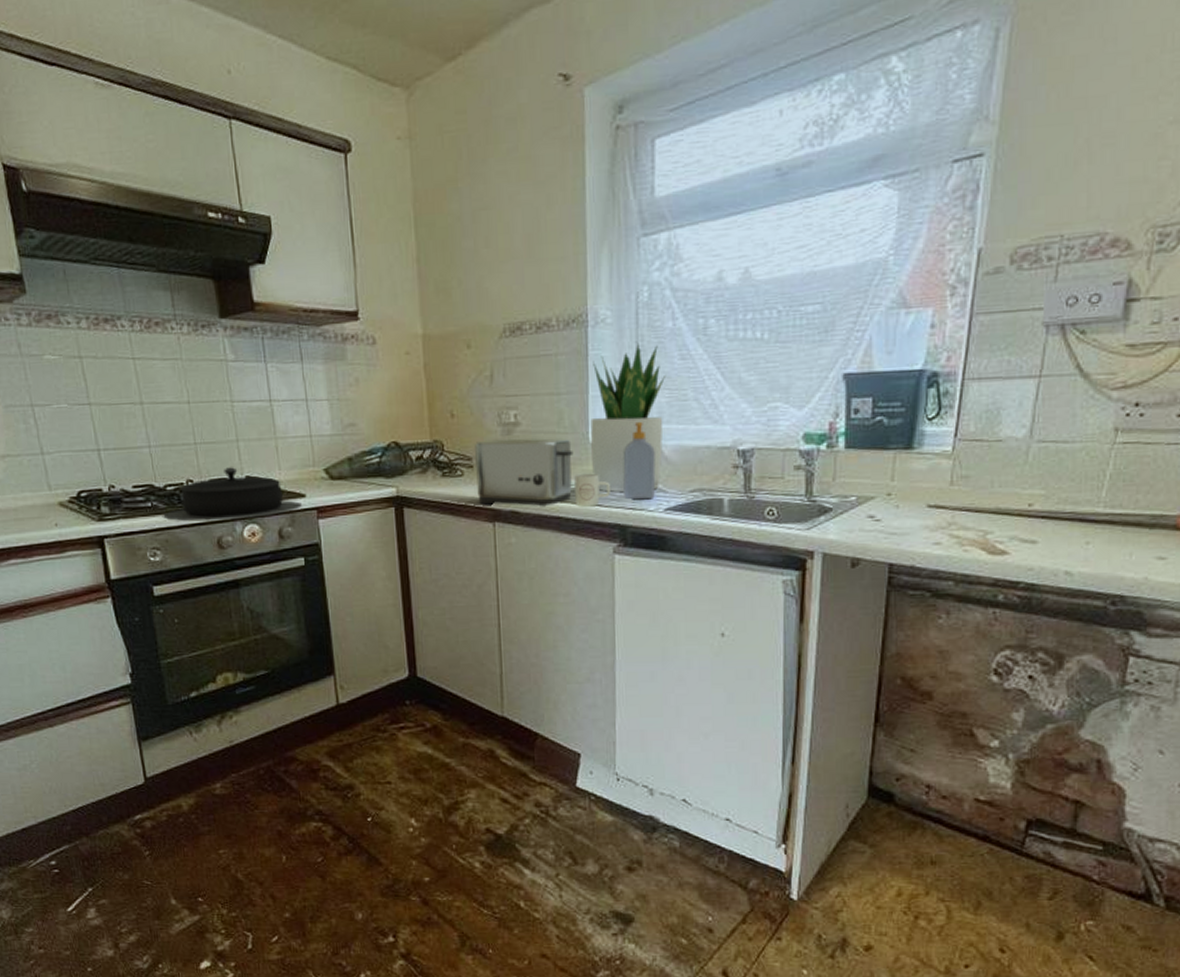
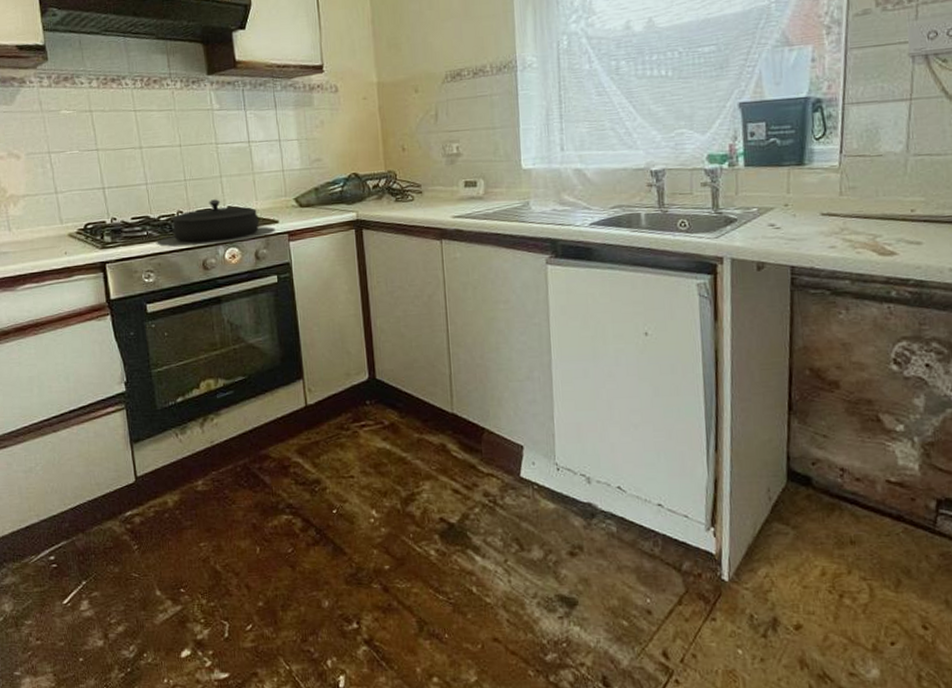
toaster: present [475,438,574,507] -> none [423,166,508,226]
mug: present [574,473,610,508] -> none [510,194,541,225]
planter: present [590,342,667,493] -> none [522,83,586,211]
soap bottle: present [622,421,656,500] -> none [551,149,581,217]

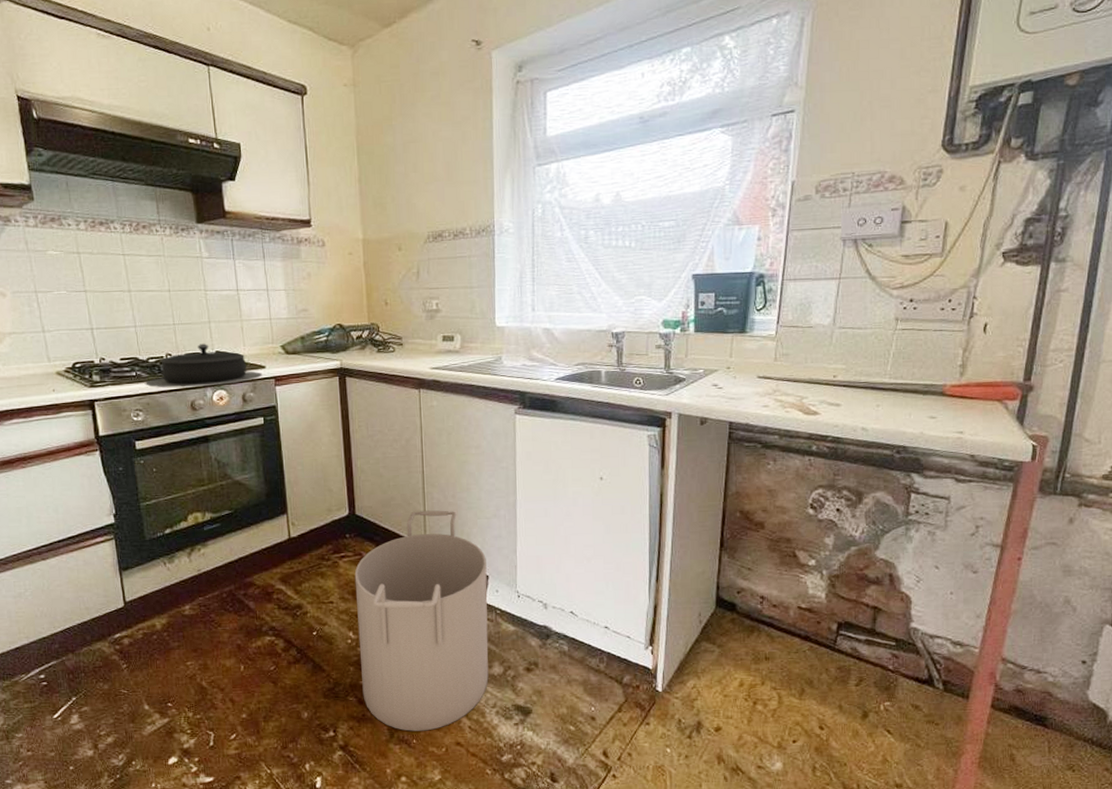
bucket: none [376,372,528,624] -> present [354,510,489,731]

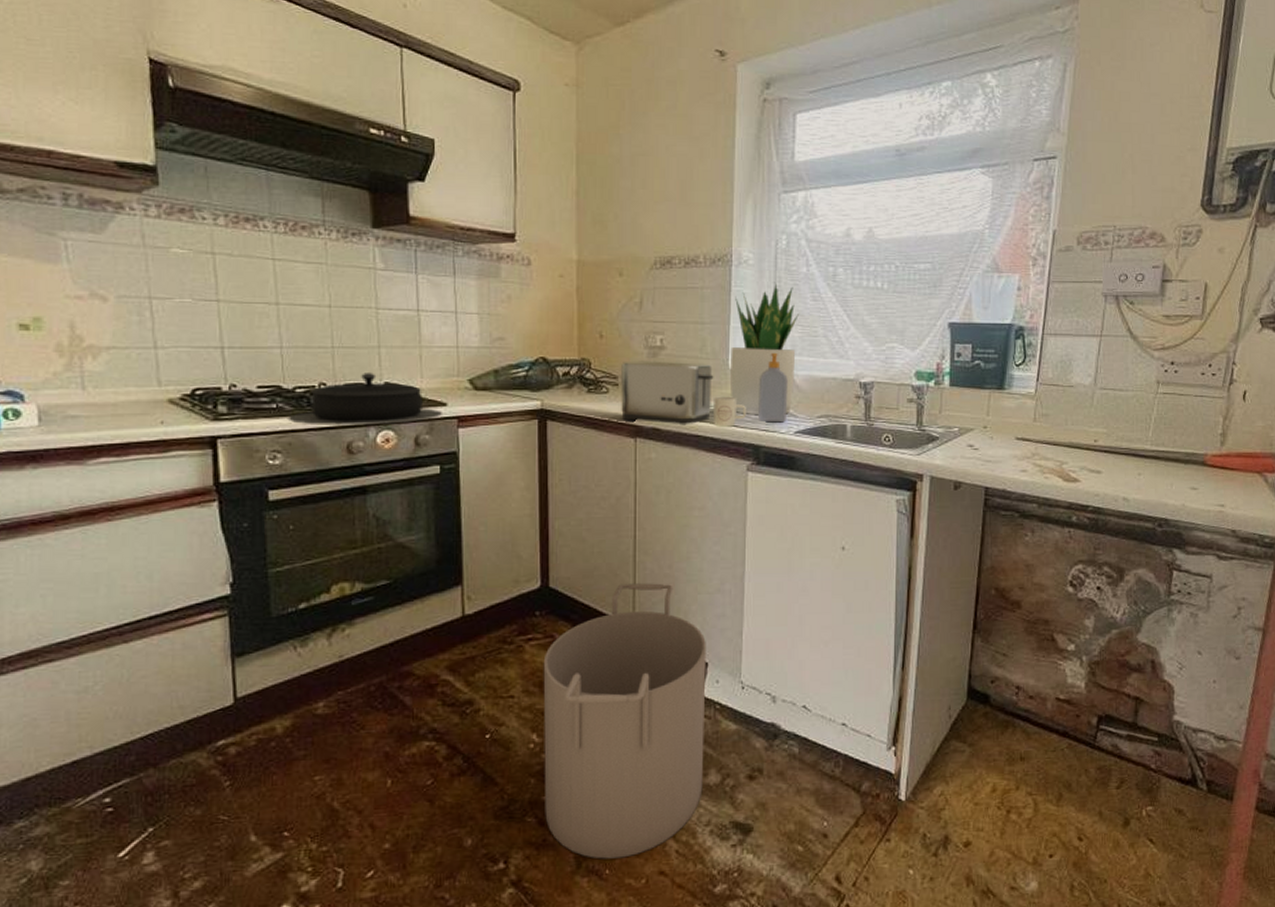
toaster: none [404,322,483,377] -> present [621,360,714,425]
mug: none [484,350,512,378] -> present [714,396,746,428]
planter: none [496,248,556,366] -> present [729,283,800,416]
soap bottle: none [522,309,548,372] -> present [757,352,788,423]

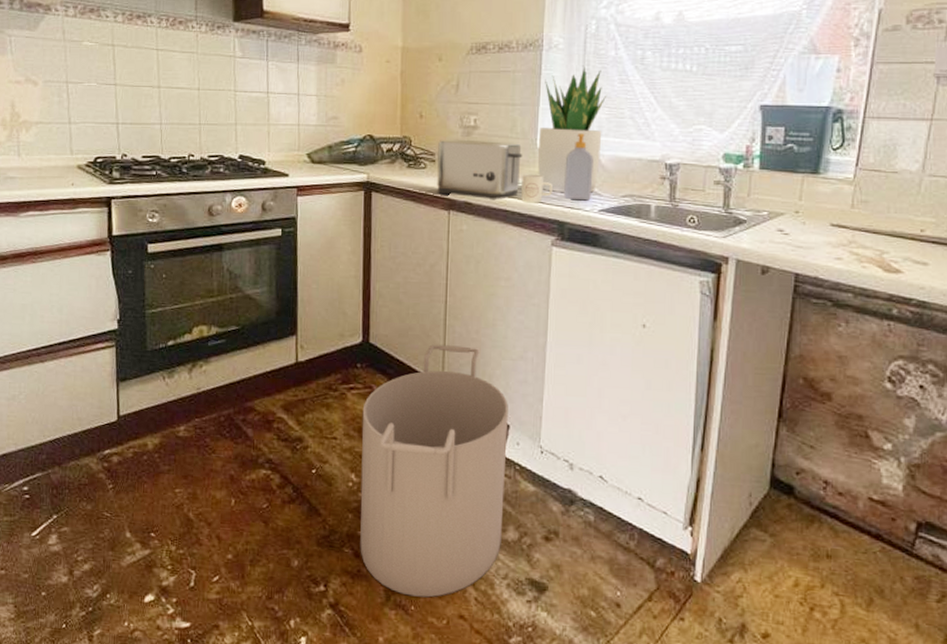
cooking pot: present [287,373,443,425] -> none [163,146,286,192]

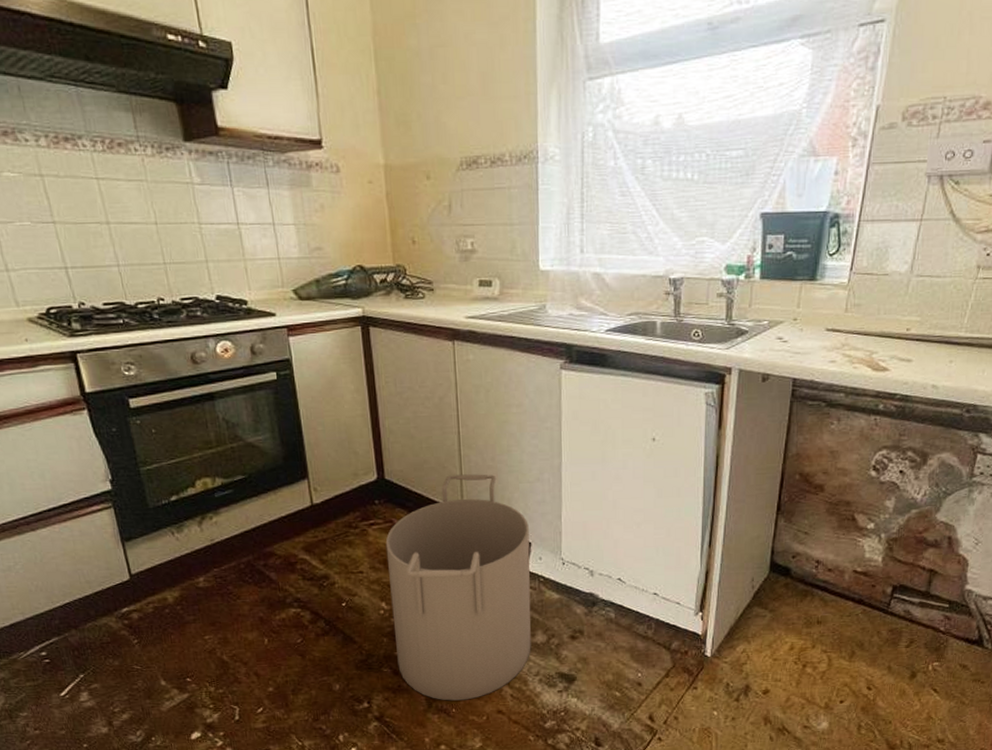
toaster: present [437,139,523,201] -> none [435,264,525,327]
mug: present [521,174,552,205] -> none [526,297,558,329]
planter: present [537,66,607,193] -> none [540,179,608,316]
soap bottle: present [563,133,593,201] -> none [568,251,598,322]

